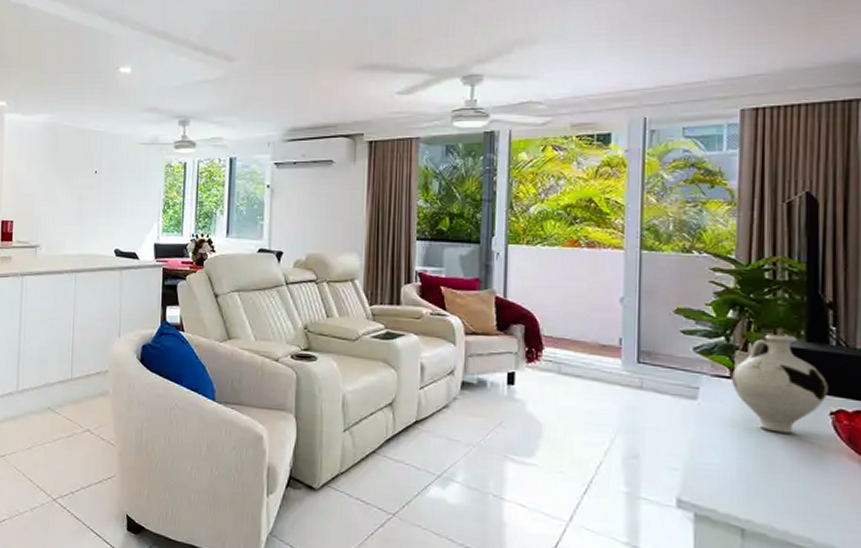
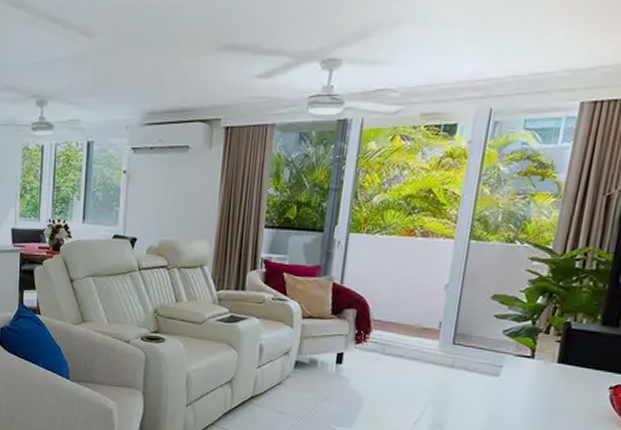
decorative vase: present [732,334,829,434] -> none [531,318,613,405]

